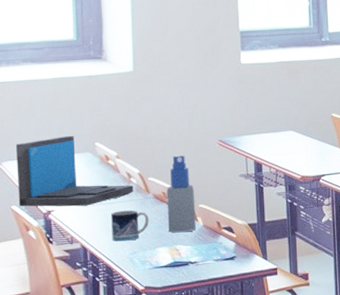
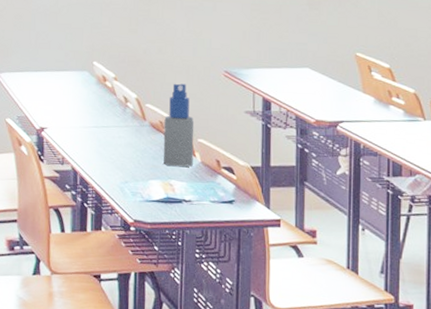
laptop: present [15,135,134,207] -> none [13,51,130,127]
mug: present [111,210,149,242] -> none [103,136,143,169]

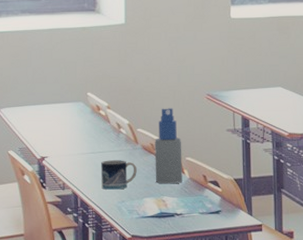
mug: none [103,136,143,169] -> present [101,160,137,190]

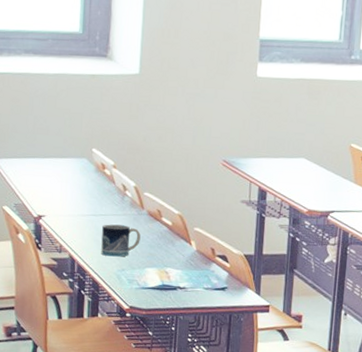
spray bottle: present [155,108,182,184] -> none [160,172,192,255]

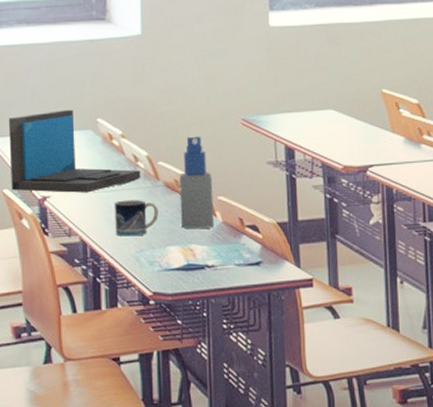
laptop: none [10,137,128,215] -> present [8,109,141,193]
spray bottle: none [160,172,192,255] -> present [179,136,214,229]

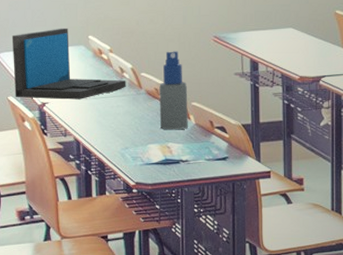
mug: present [115,200,158,236] -> none [104,105,141,136]

